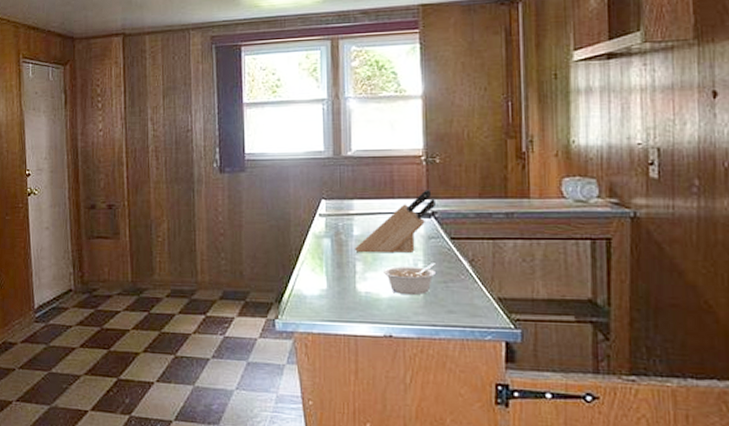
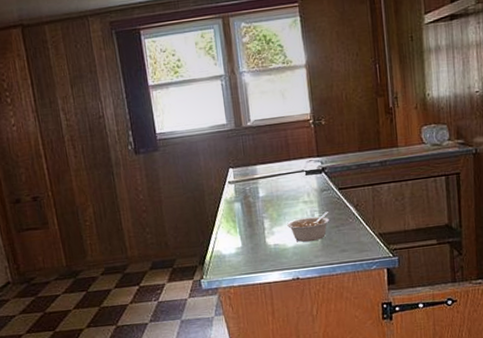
knife block: present [355,190,435,254] -> none [262,149,324,211]

